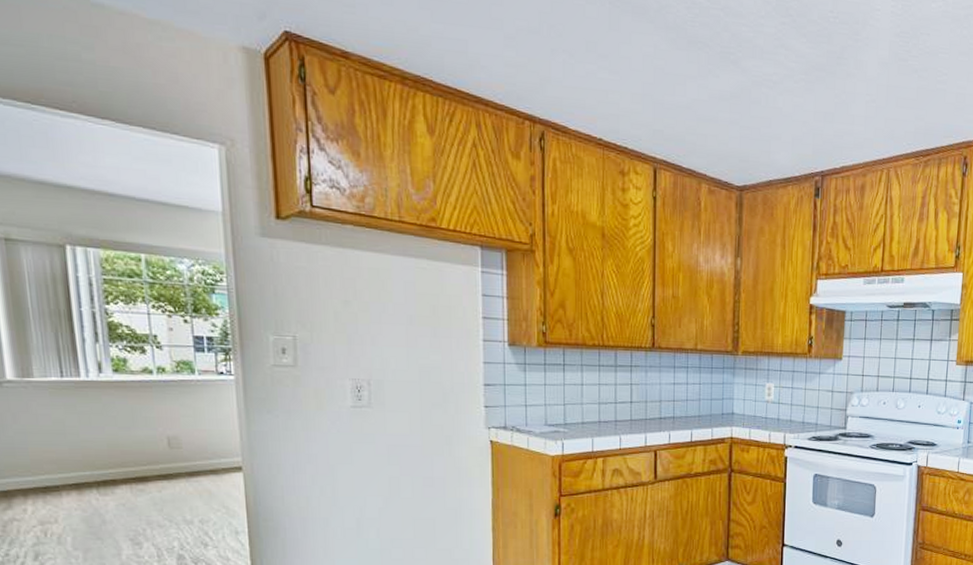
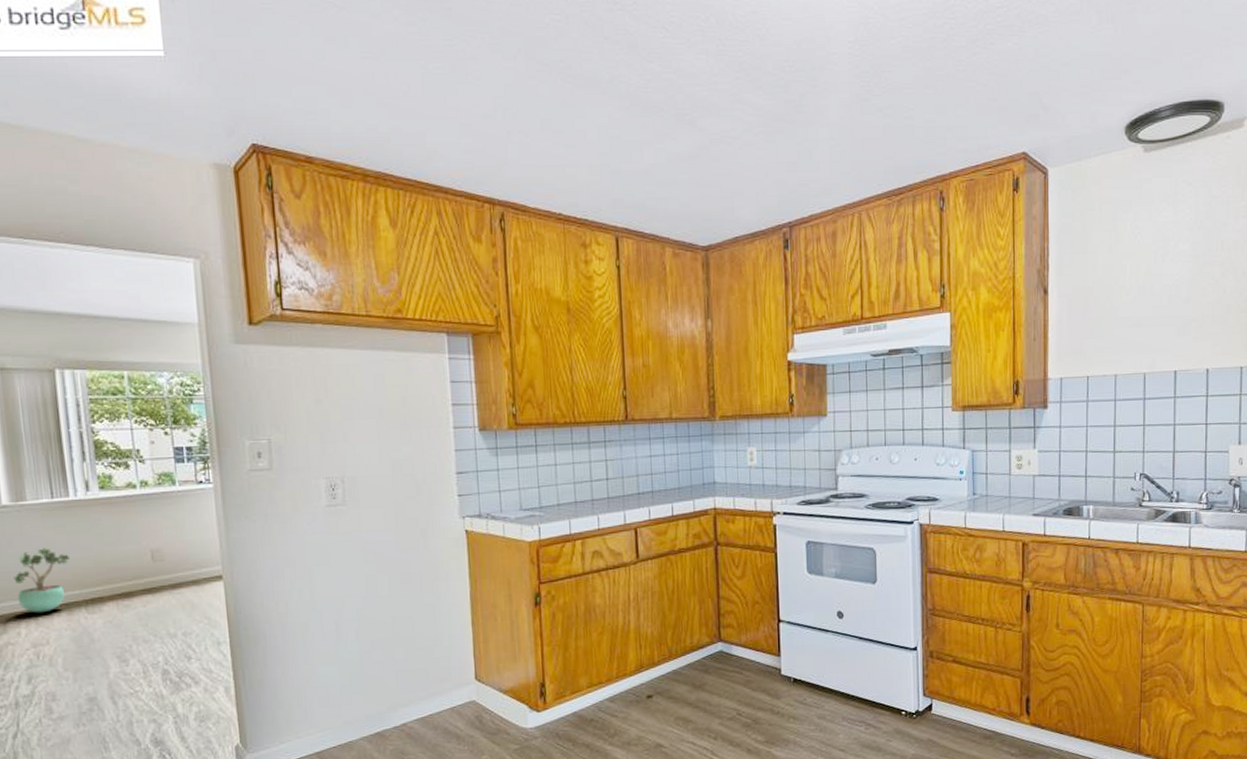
potted plant: none [19,427,80,491] -> present [13,548,70,613]

